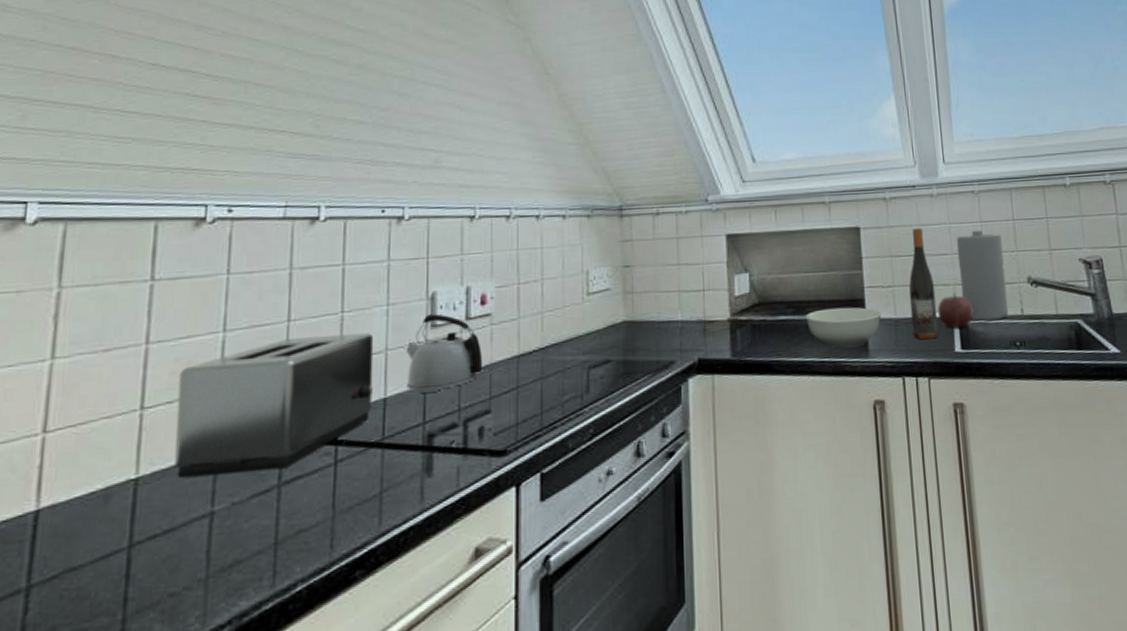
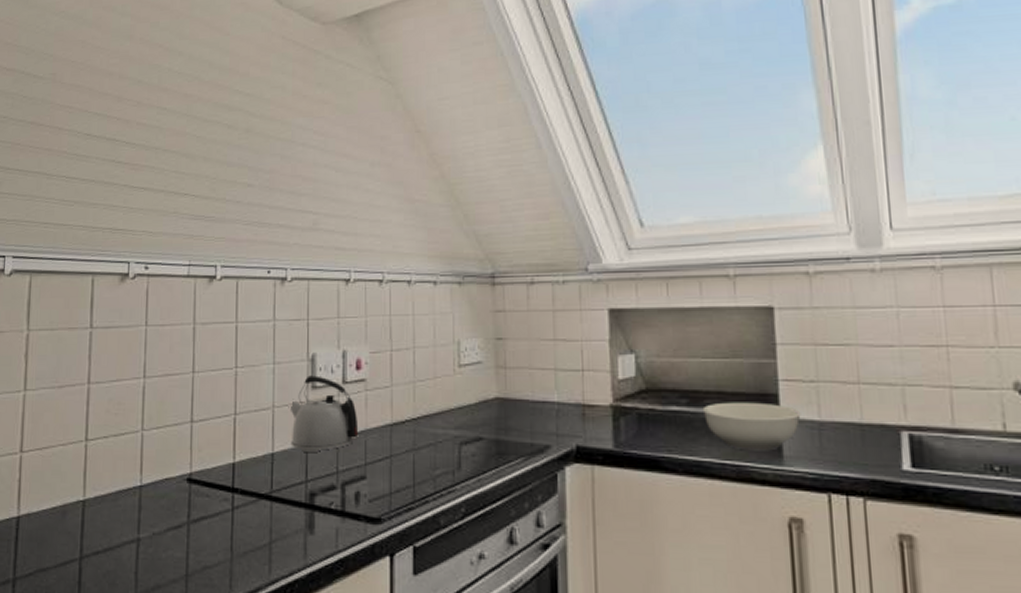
toaster: present [174,333,374,478] -> none [110,389,263,508]
wine bottle: present [908,228,939,340] -> none [838,311,879,451]
fruit: present [937,293,974,328] -> none [877,395,931,441]
paper towel holder: present [956,230,1009,321] -> none [907,317,983,434]

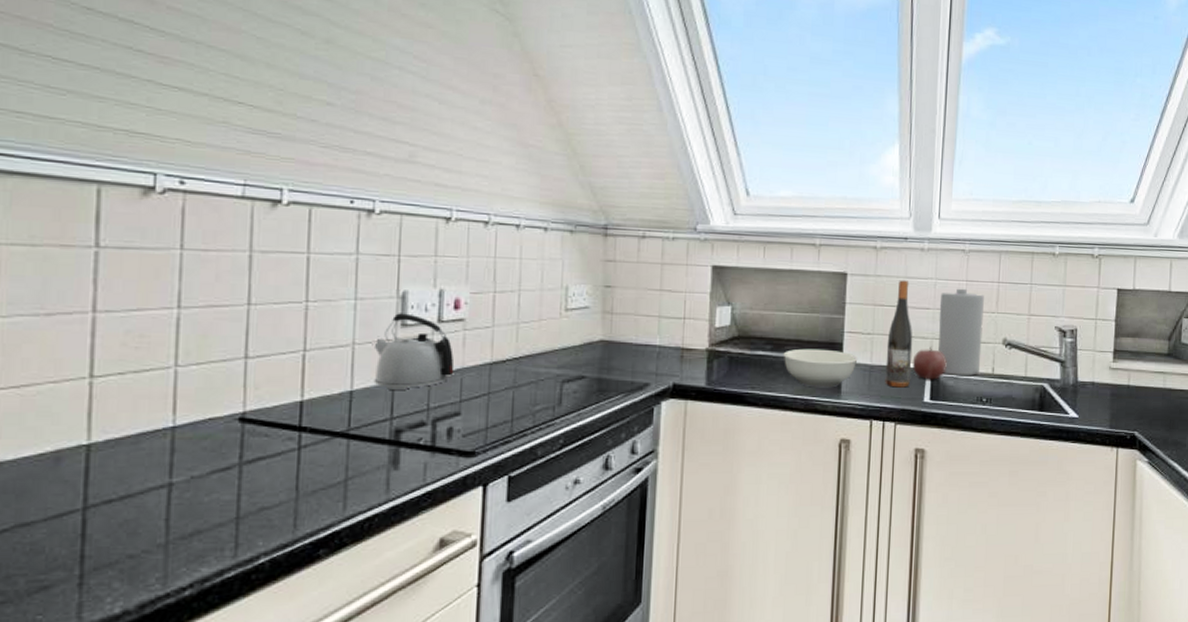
wine bottle: none [838,311,879,451] -> present [885,280,913,388]
fruit: none [877,395,931,441] -> present [912,346,947,380]
paper towel holder: none [907,317,983,434] -> present [938,288,984,375]

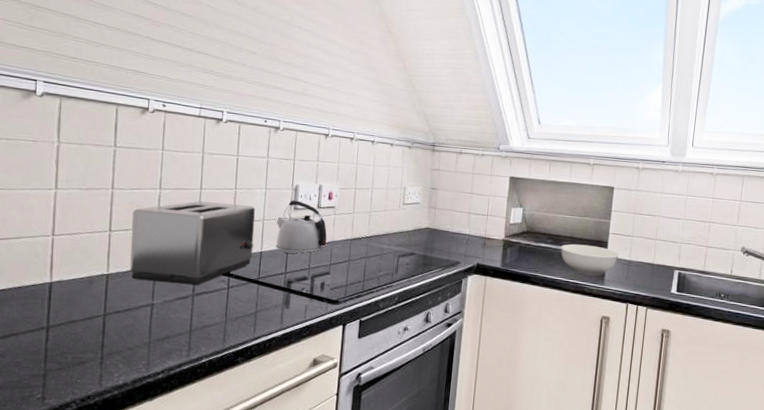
toaster: none [128,323,341,449] -> present [130,201,256,285]
wine bottle: present [885,280,913,388] -> none [640,195,665,280]
fruit: present [912,346,947,380] -> none [663,249,692,276]
paper towel holder: present [938,288,984,375] -> none [686,204,727,275]

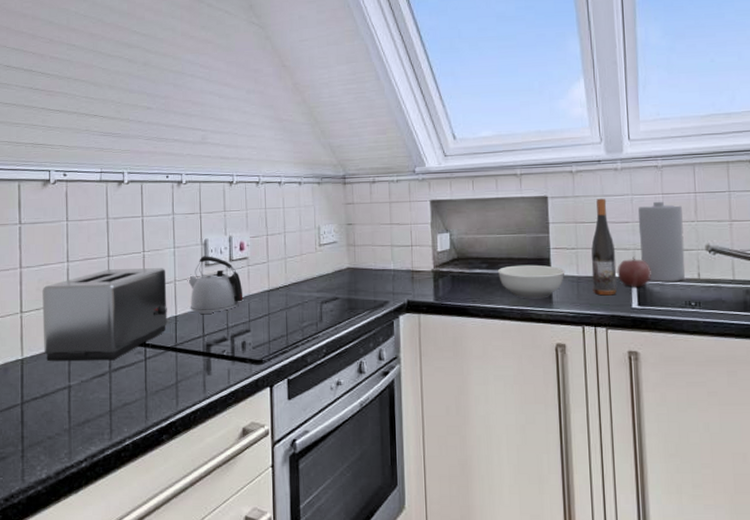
wine bottle: none [640,195,665,280] -> present [591,198,618,296]
fruit: none [663,249,692,276] -> present [617,256,651,287]
paper towel holder: none [686,204,727,275] -> present [638,201,686,282]

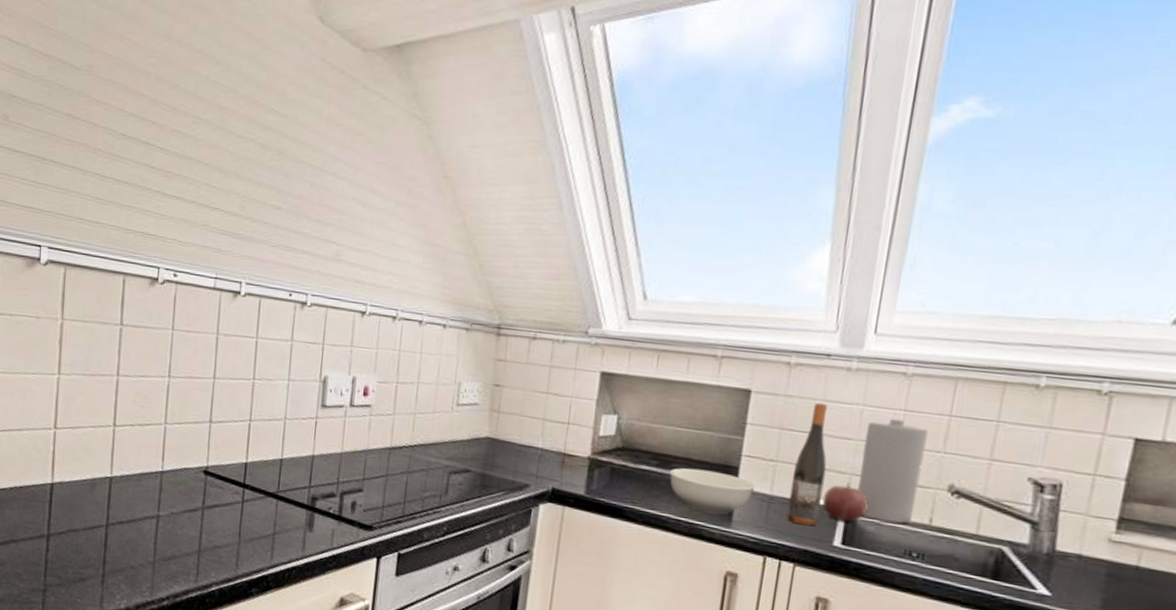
toaster: present [42,268,167,361] -> none [135,393,277,496]
kettle: present [187,256,244,315] -> none [298,395,361,464]

